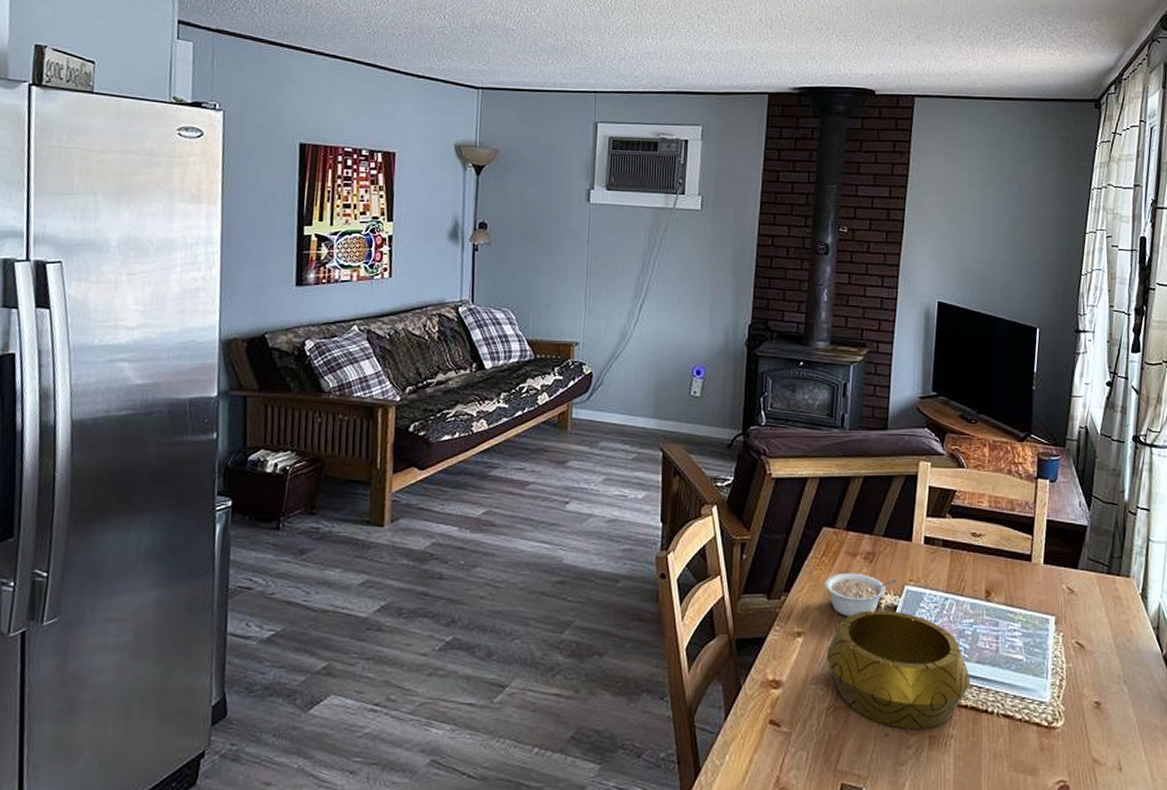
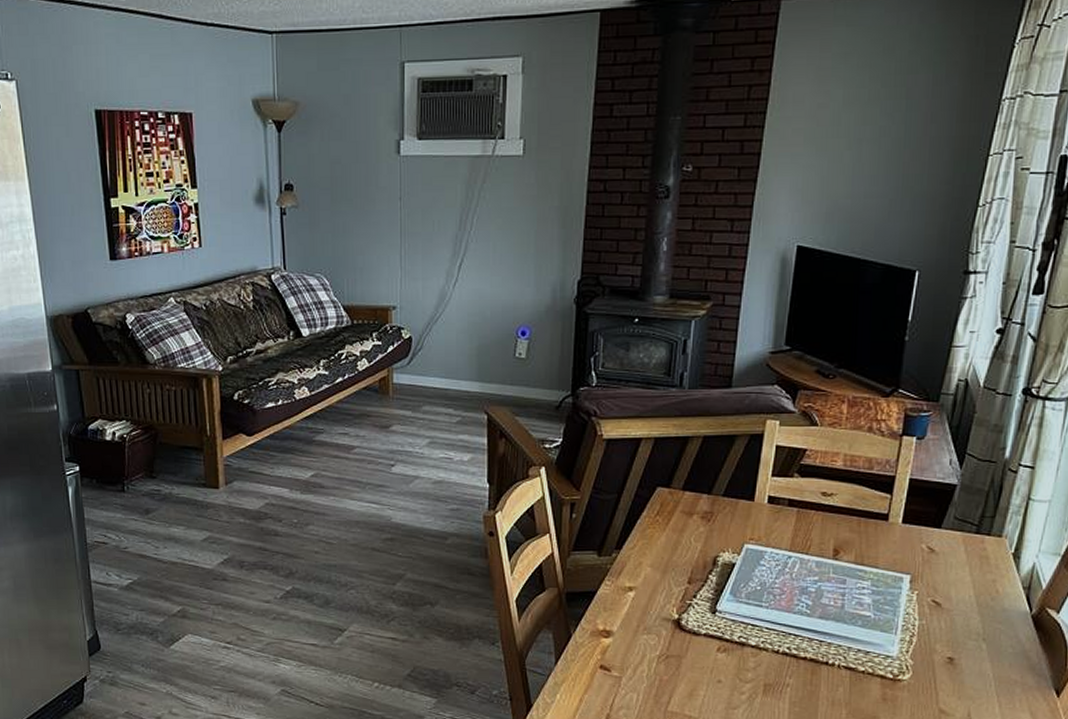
legume: present [825,572,898,617] -> none [658,531,737,574]
decorative bowl: present [826,610,971,729] -> none [658,567,812,677]

